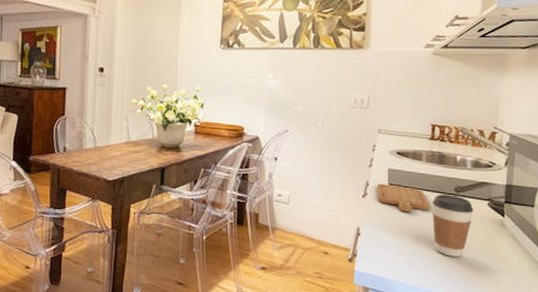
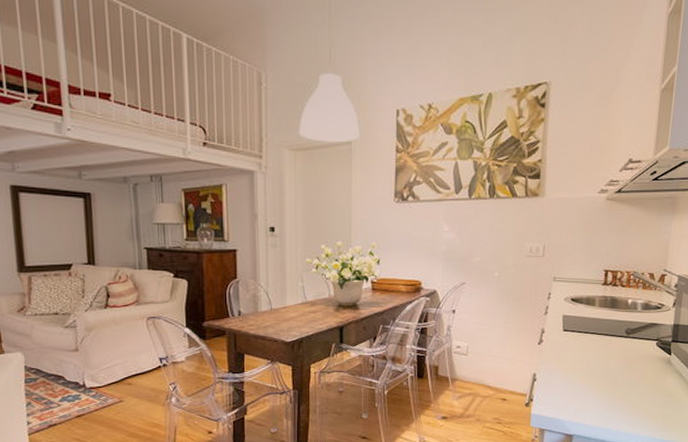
chopping board: present [377,184,431,213] -> none [552,330,603,356]
coffee cup: present [432,194,474,257] -> none [604,337,643,395]

